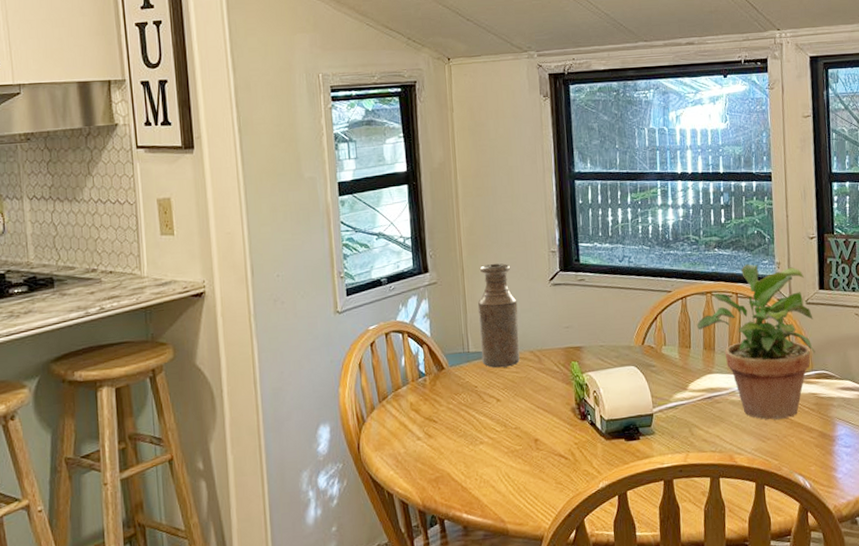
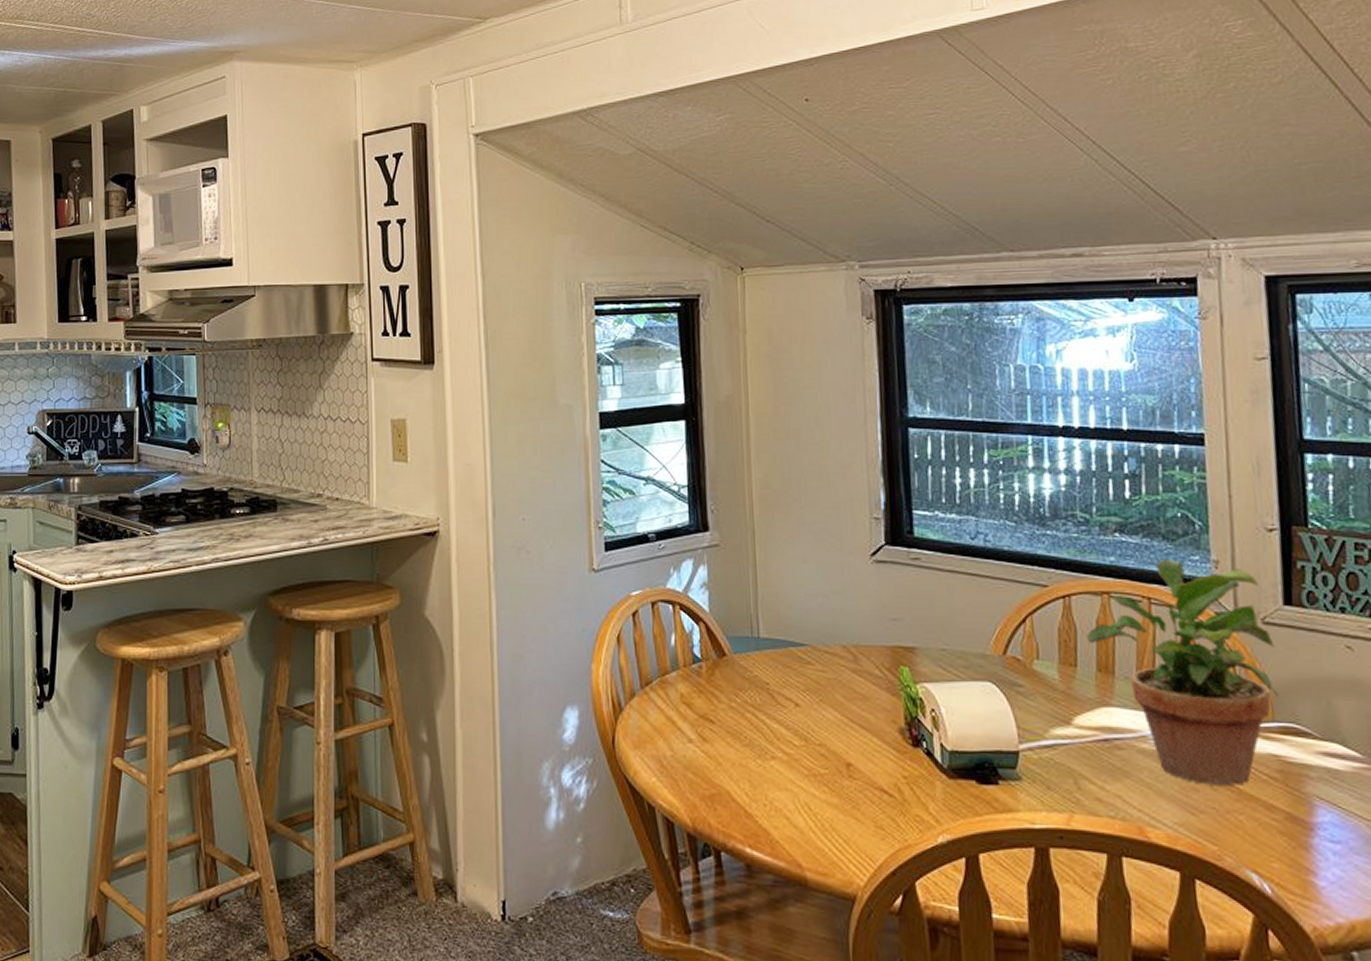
bottle: present [477,263,521,368] -> none [772,526,829,663]

